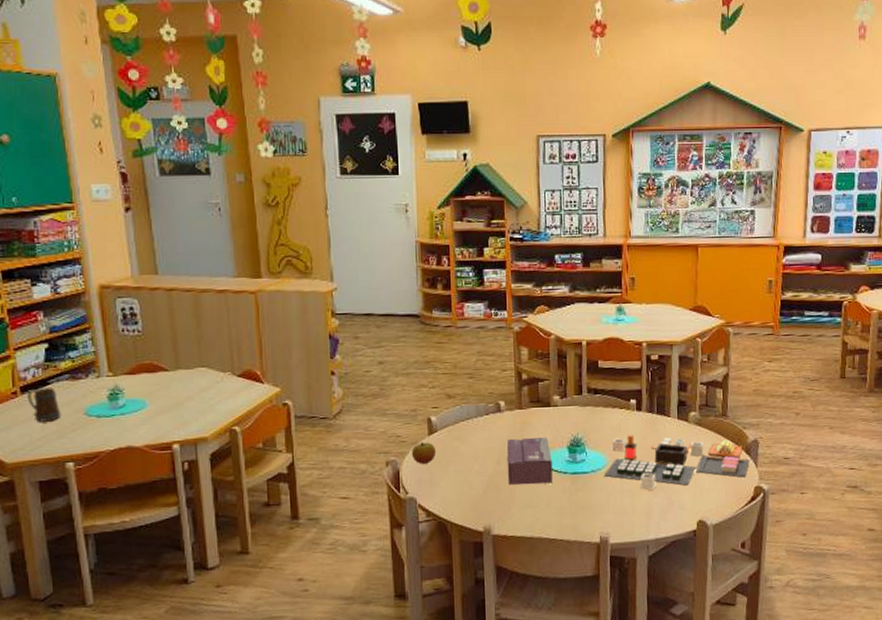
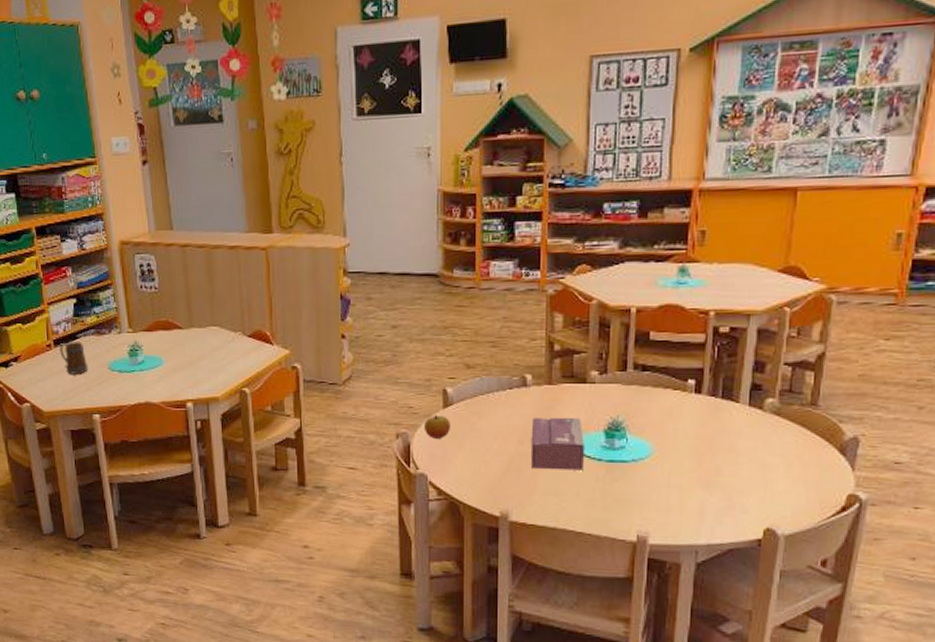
toy food set: present [604,433,750,490] -> none [648,420,844,487]

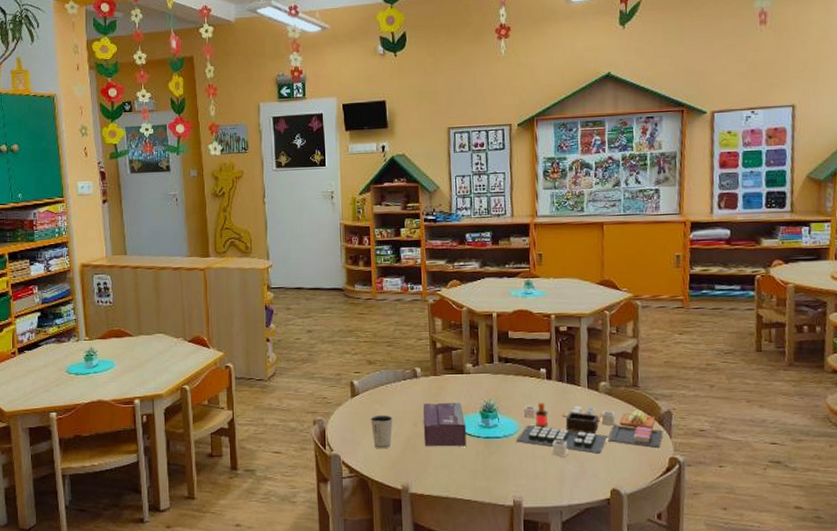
mug: present [60,342,89,374] -> none [23,349,48,378]
apple: present [423,415,452,439] -> none [335,404,359,424]
dixie cup: none [465,429,494,470] -> present [370,414,393,449]
toy food set: none [648,420,844,487] -> present [516,401,663,457]

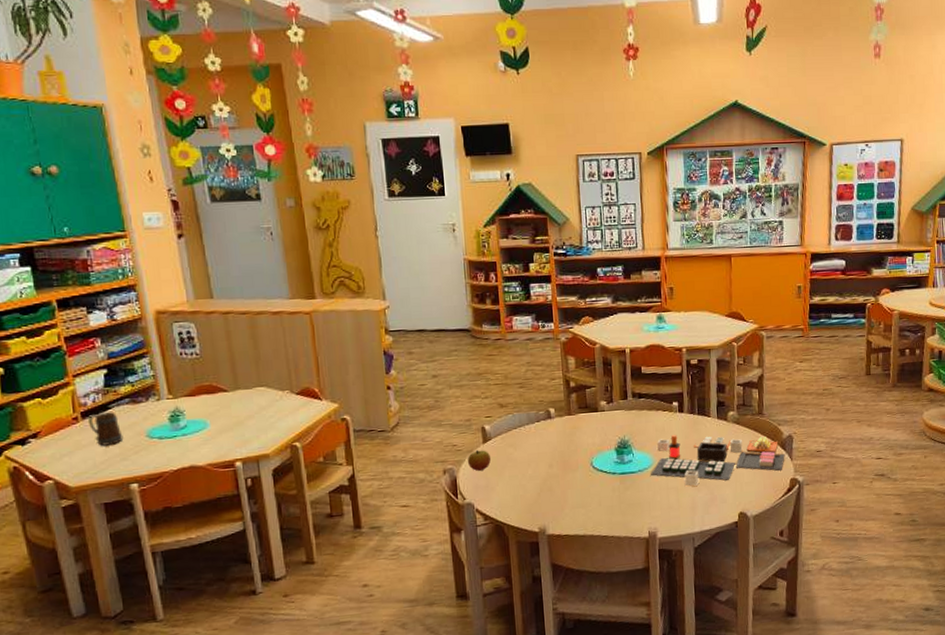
mug: none [23,349,48,378] -> present [88,412,124,446]
apple: none [335,404,359,424] -> present [467,450,492,471]
dixie cup: present [370,414,393,449] -> none [503,458,528,494]
tissue box: present [422,402,466,447] -> none [558,440,602,487]

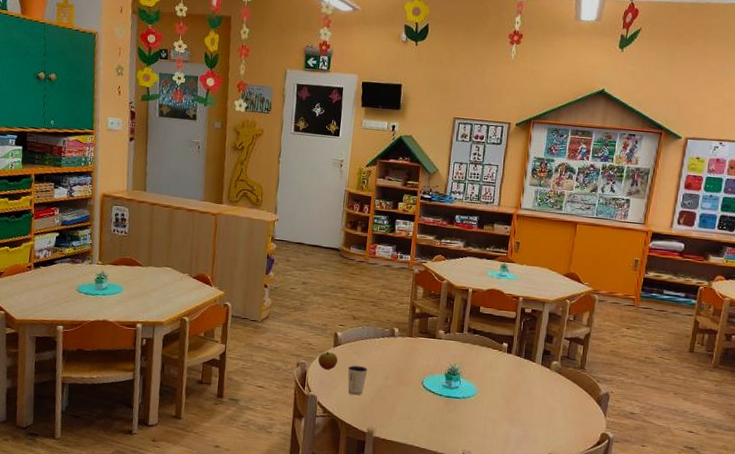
mug: present [88,412,124,446] -> none [38,265,60,293]
dixie cup: none [503,458,528,494] -> present [347,365,368,396]
toy food set: present [651,434,785,486] -> none [473,371,600,425]

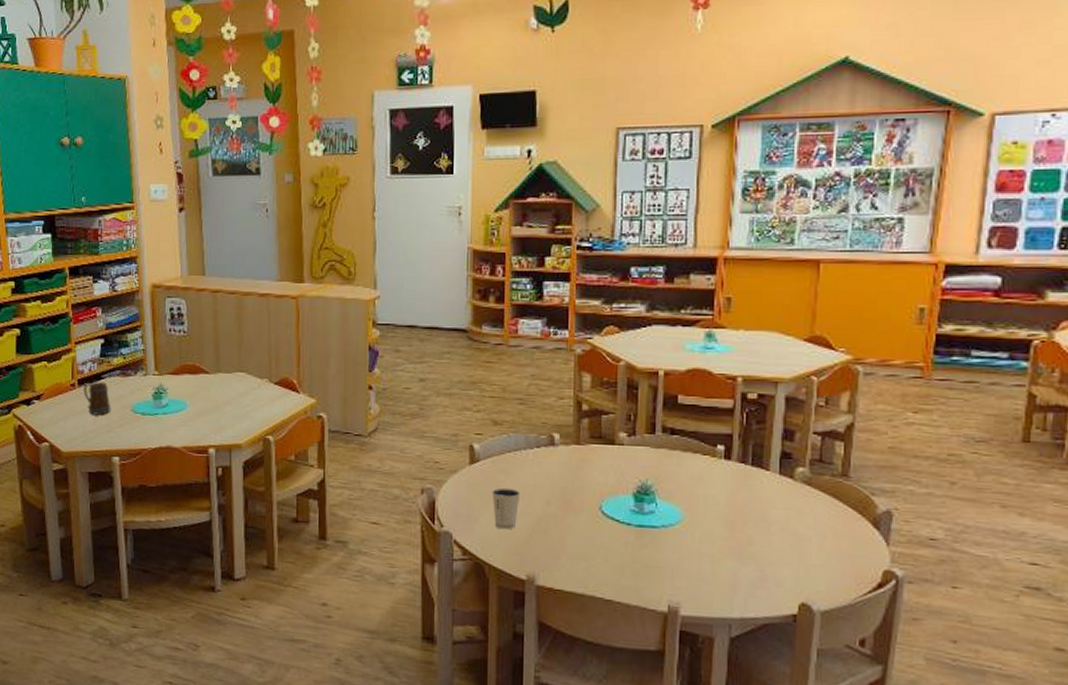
mug: none [38,265,60,293] -> present [84,382,111,415]
apple: present [318,352,338,370] -> none [449,472,478,496]

